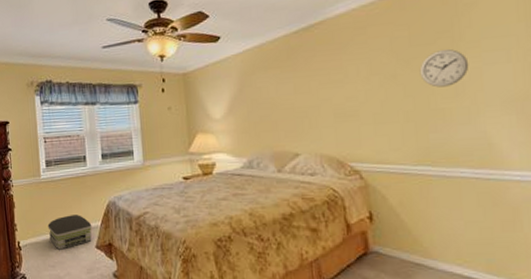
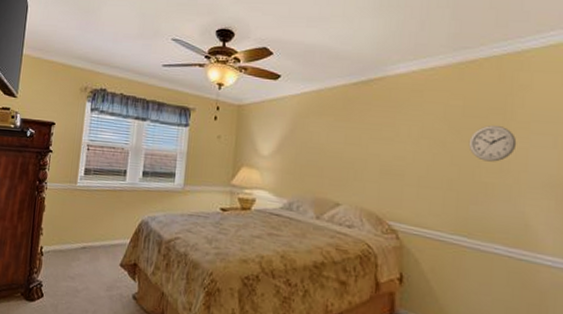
air purifier: present [47,215,92,250] -> none [74,227,120,263]

